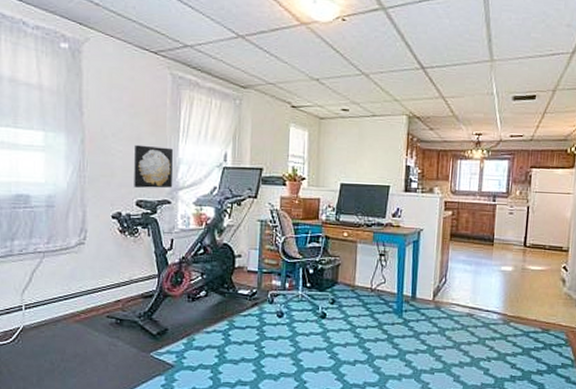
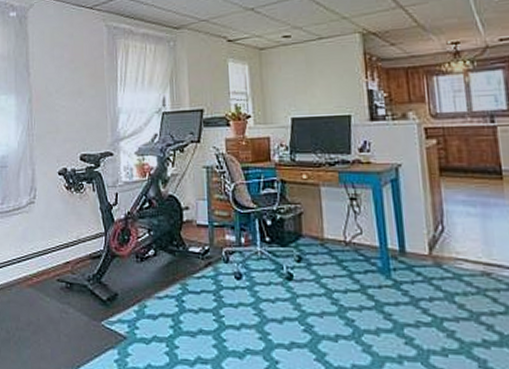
wall art: present [134,144,173,189] -> none [76,98,113,141]

